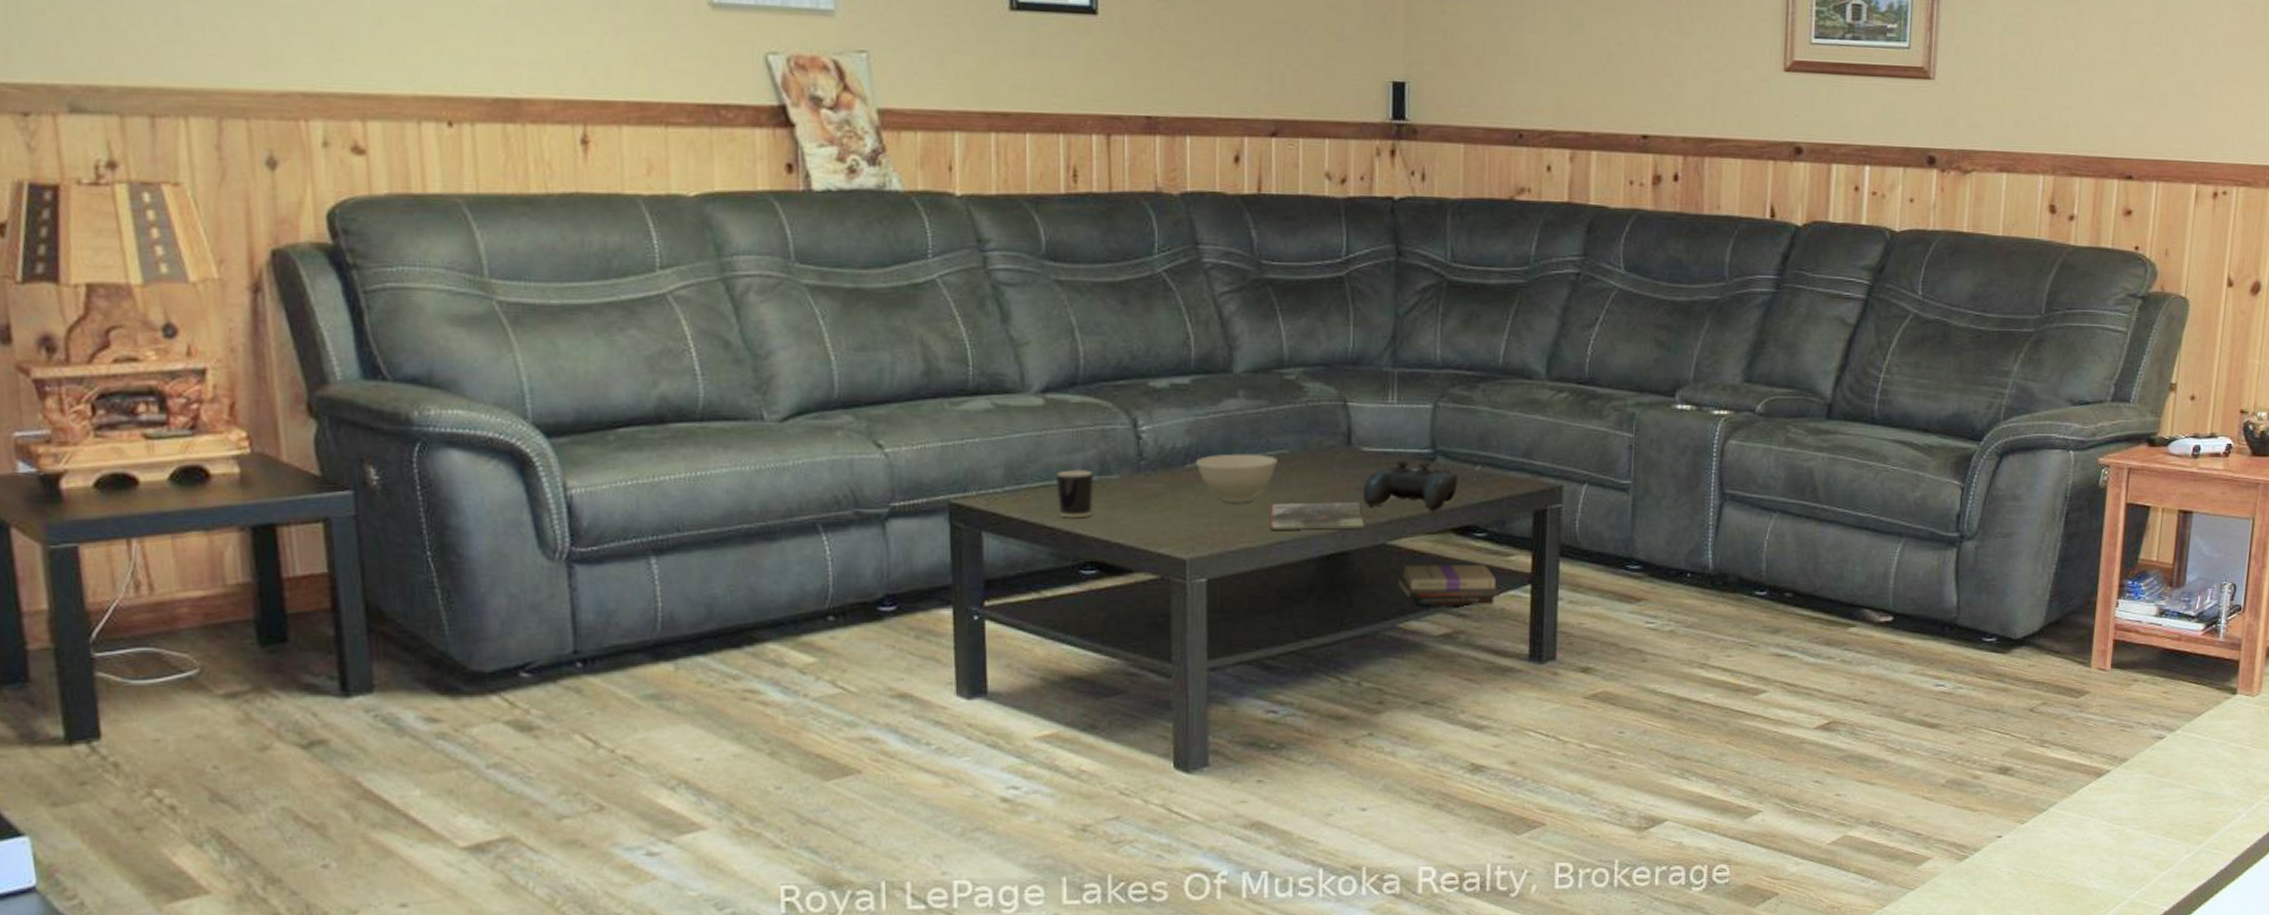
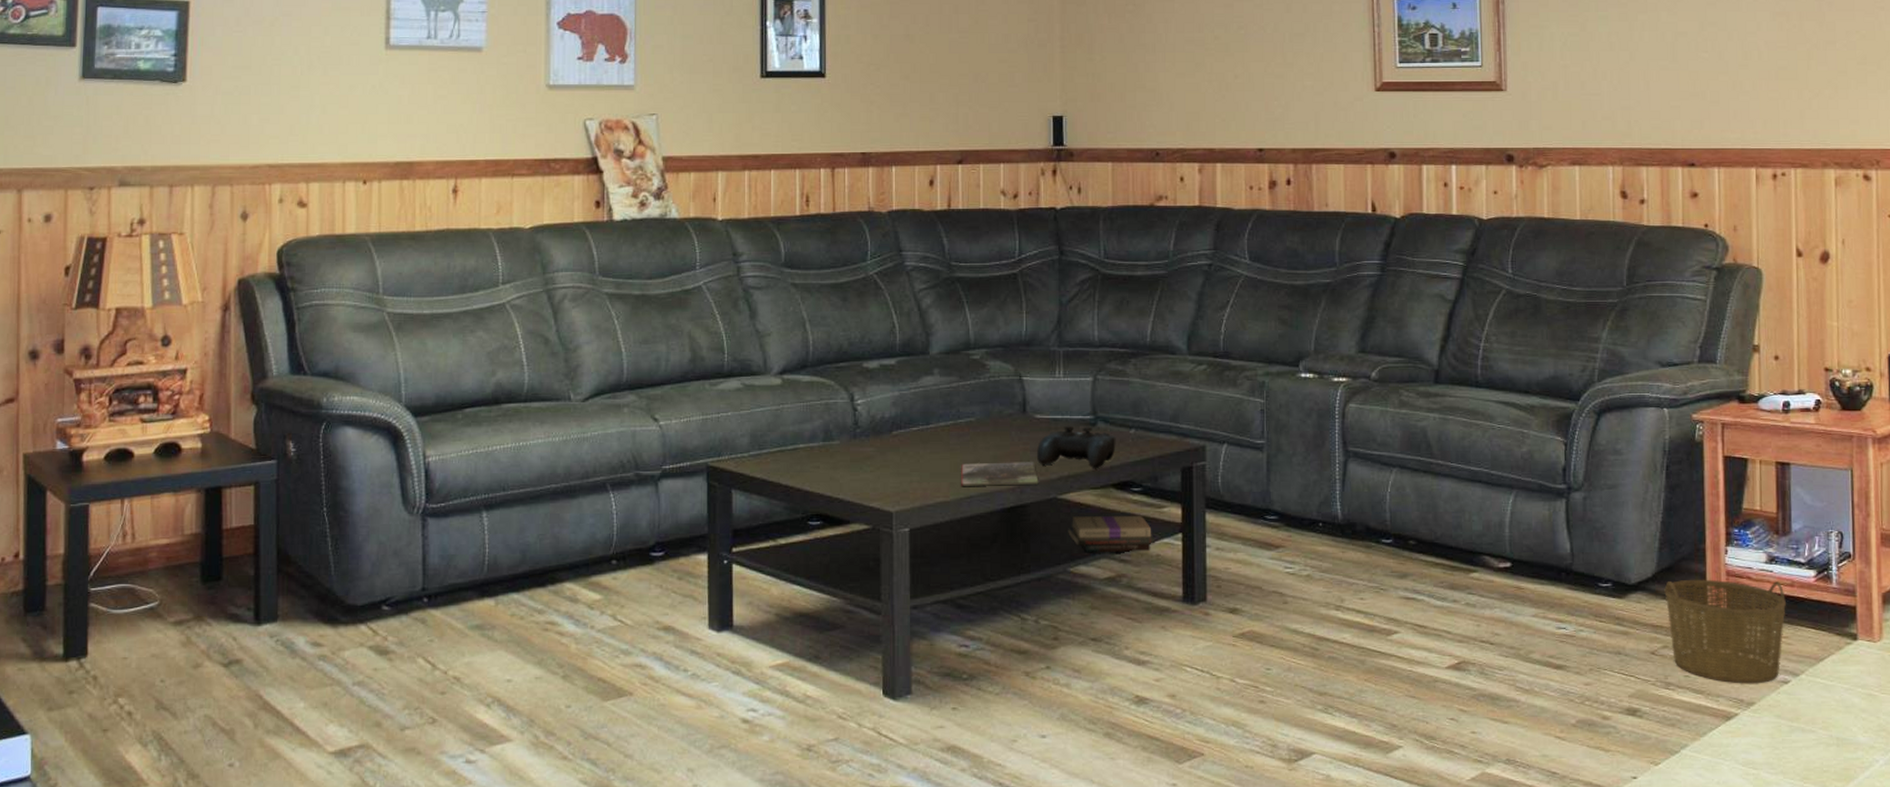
mug: present [1056,468,1094,518] -> none [790,436,820,478]
bowl: present [1195,453,1277,503] -> none [900,422,966,463]
basket: none [2049,633,2171,741] -> present [1664,579,1786,684]

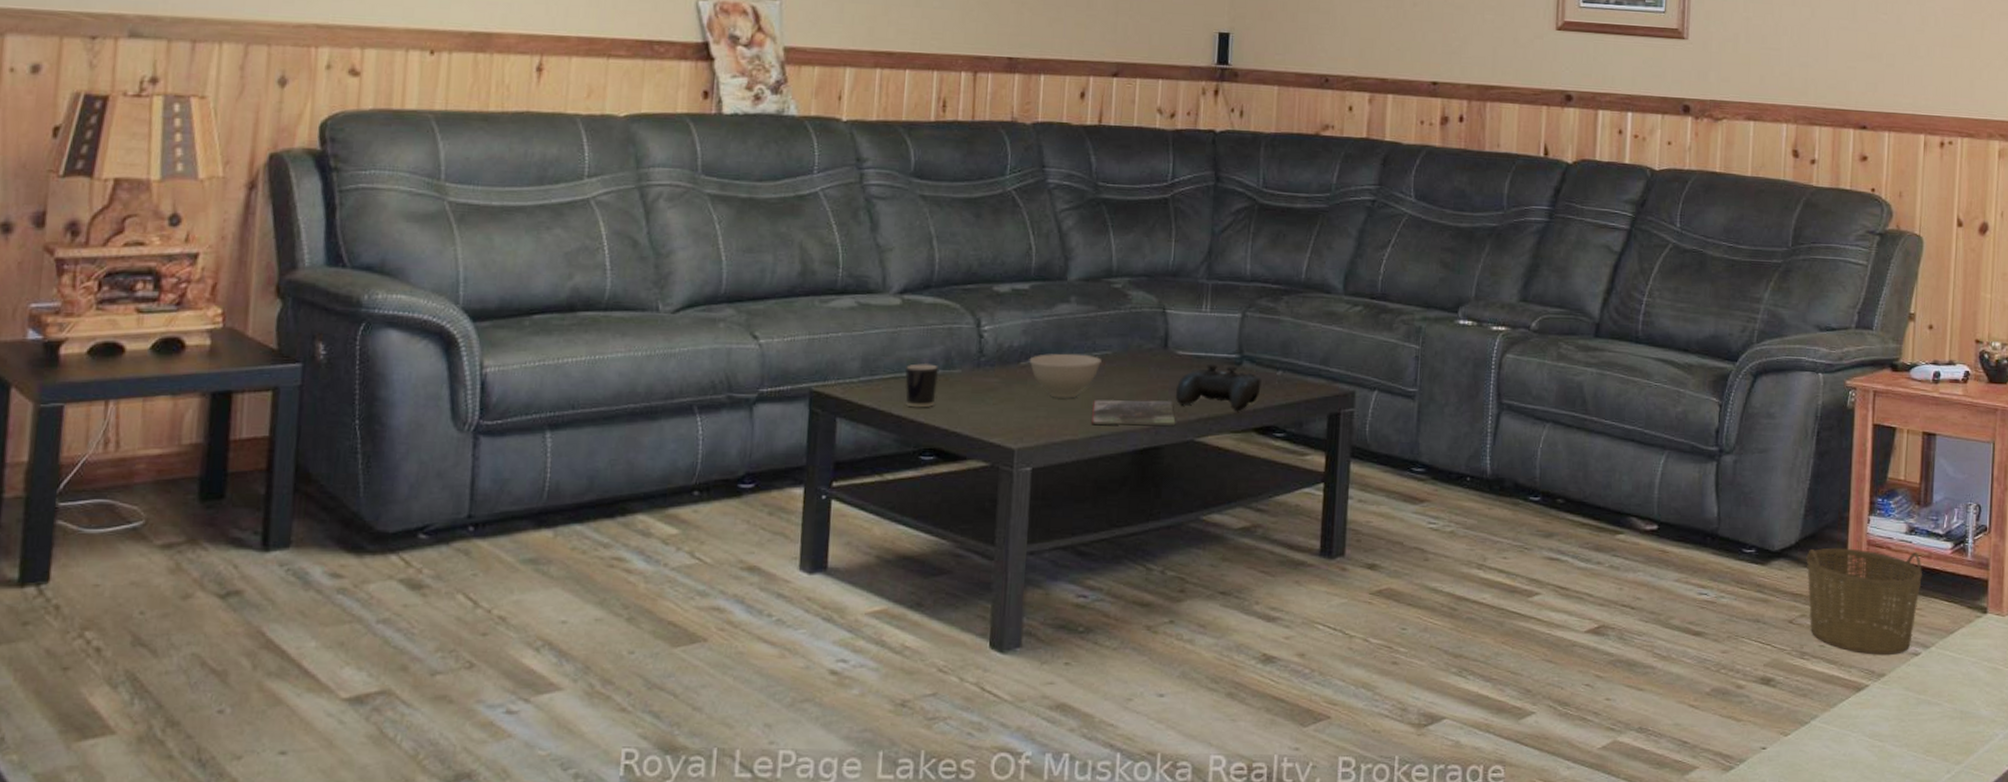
mug: none [790,436,820,478] -> present [904,362,940,408]
bowl: none [900,422,966,463] -> present [1029,353,1102,399]
books: present [1068,515,1156,553] -> none [1203,461,1296,502]

